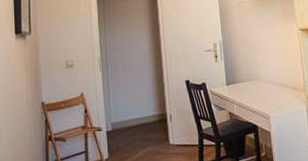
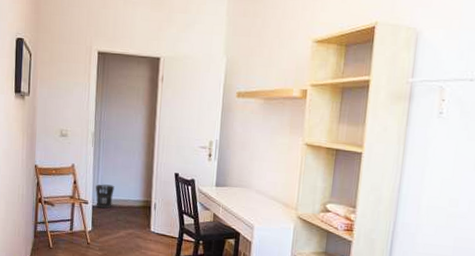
wastebasket: none [107,105,128,133] -> present [95,184,115,209]

